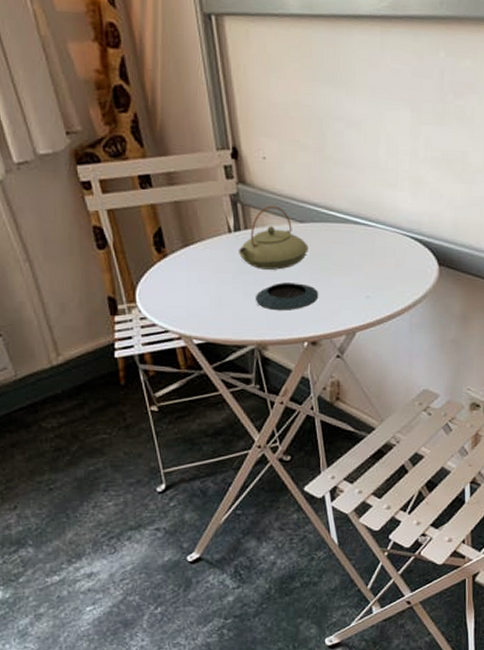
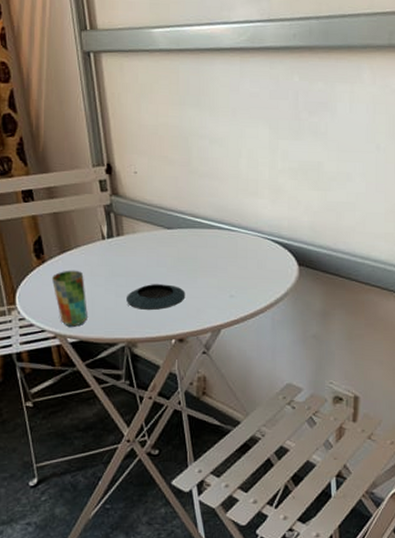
cup: none [174,265,214,327] -> present [51,270,87,327]
teapot: present [238,206,309,270] -> none [110,215,176,272]

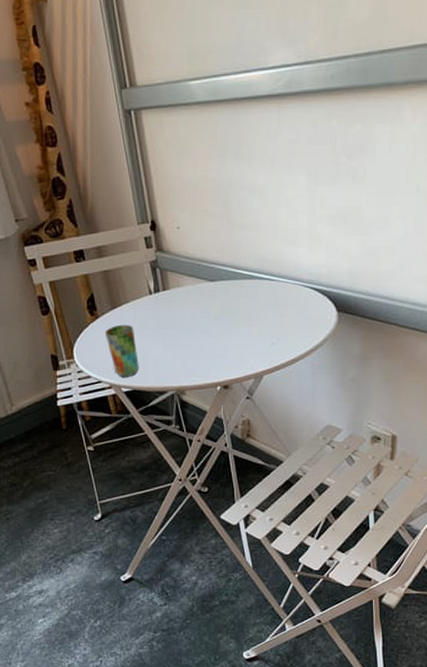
saucer: present [127,284,186,311] -> none [174,334,229,360]

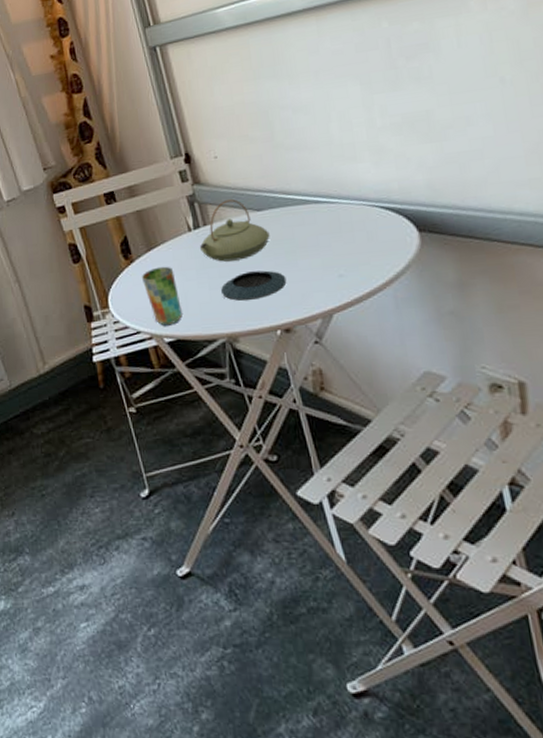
teapot: none [158,269,219,324] -> present [199,199,270,262]
saucer: none [174,334,229,360] -> present [221,270,287,301]

